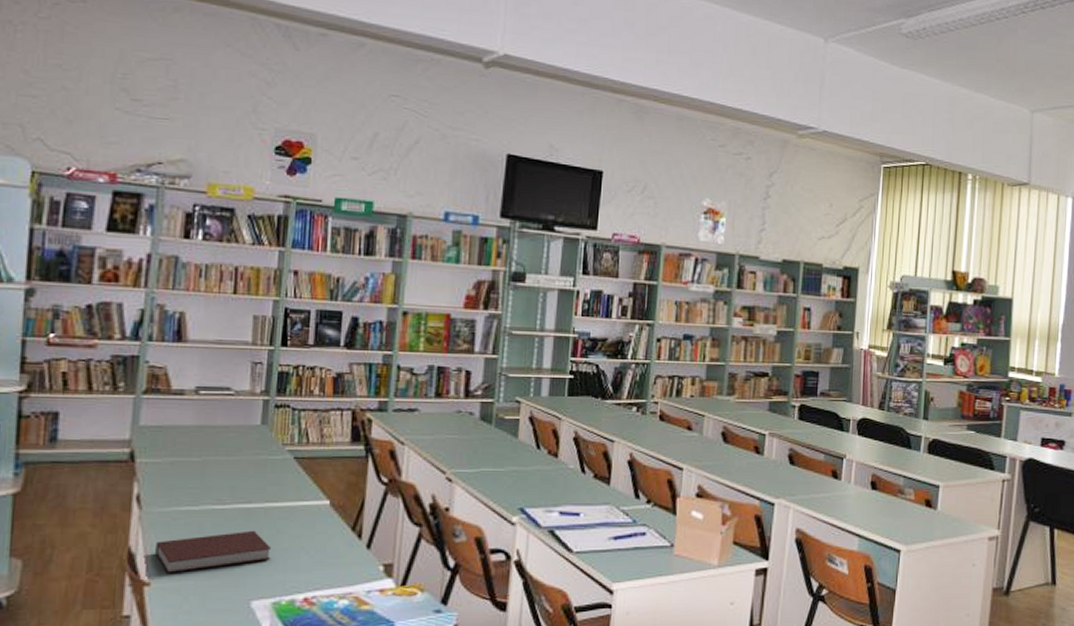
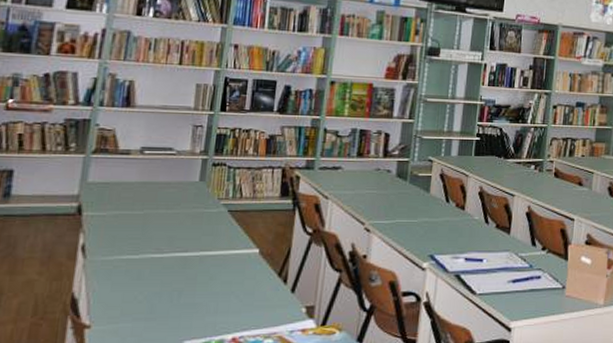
notebook: present [155,530,272,573] -> none [97,276,205,316]

